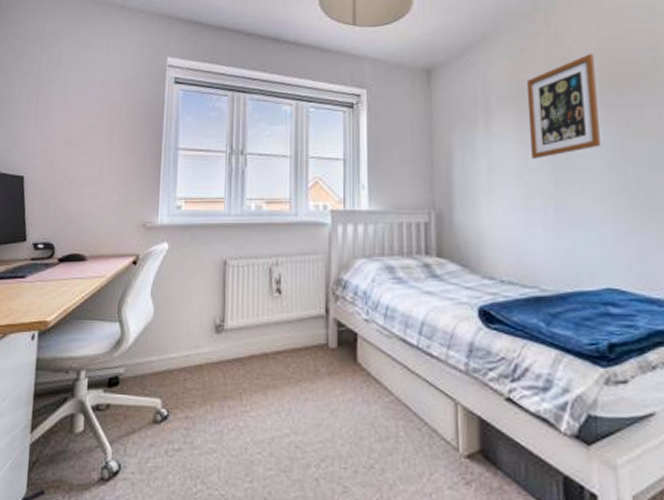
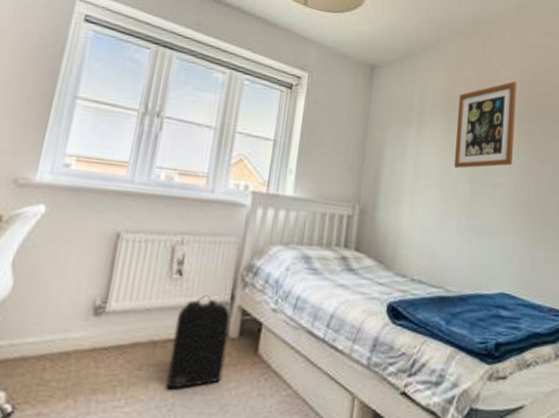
backpack: none [281,310,328,397] -> present [165,295,231,390]

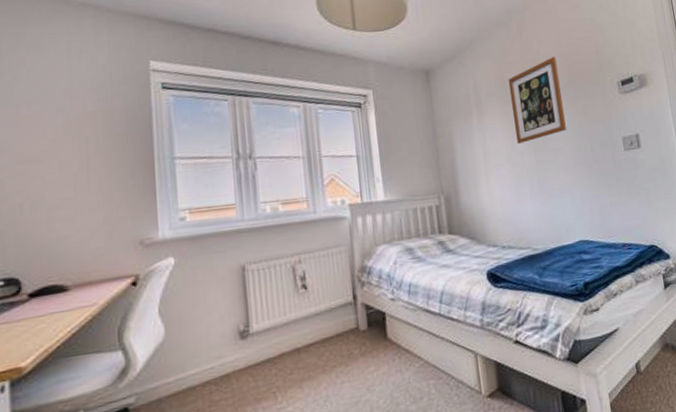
backpack: present [165,295,231,390] -> none [311,300,363,385]

